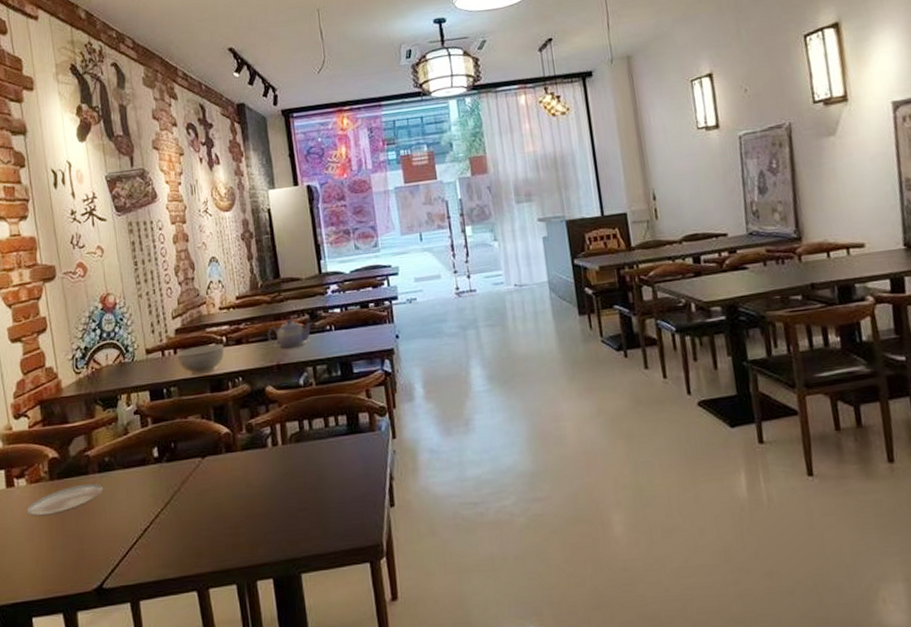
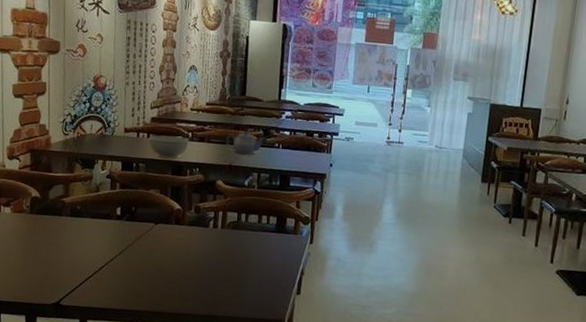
plate: present [26,483,103,517] -> none [8,222,72,241]

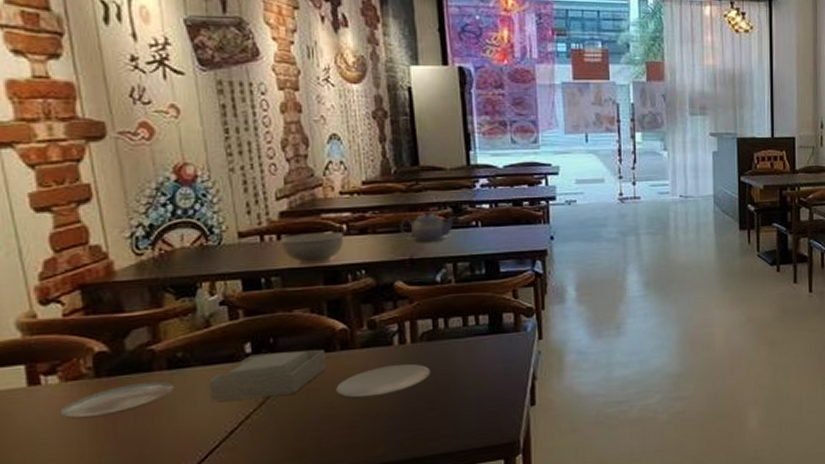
plate: none [8,222,72,241] -> present [59,381,173,419]
napkin holder: none [91,216,165,251] -> present [208,350,327,402]
plate: none [168,242,231,264] -> present [336,363,431,399]

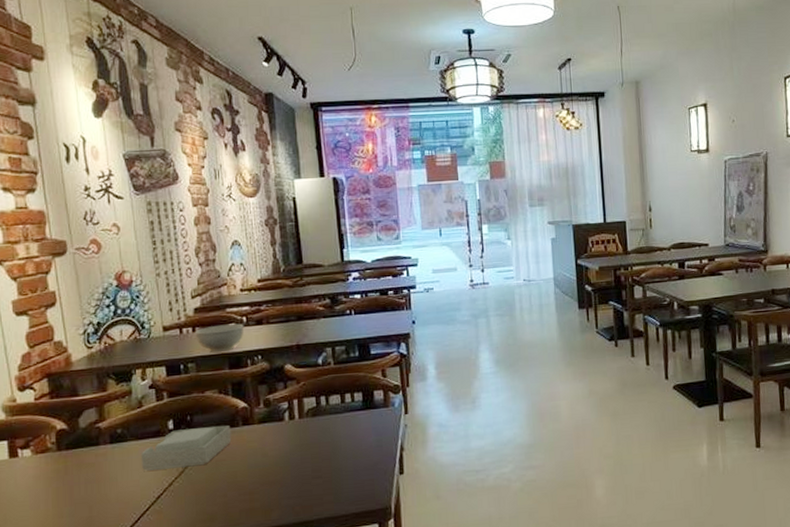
plate: present [59,381,173,419] -> none [31,453,114,486]
plate: present [336,363,431,399] -> none [239,437,315,469]
teapot: present [400,211,456,244] -> none [288,303,333,331]

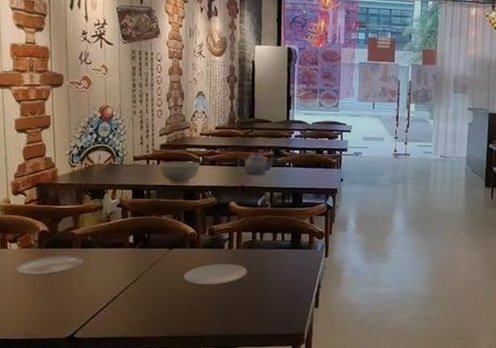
plate: none [31,453,114,486] -> present [15,255,83,276]
napkin holder: present [140,425,232,471] -> none [104,244,180,277]
plate: none [239,437,315,469] -> present [183,263,248,286]
teapot: none [288,303,333,331] -> present [237,152,276,176]

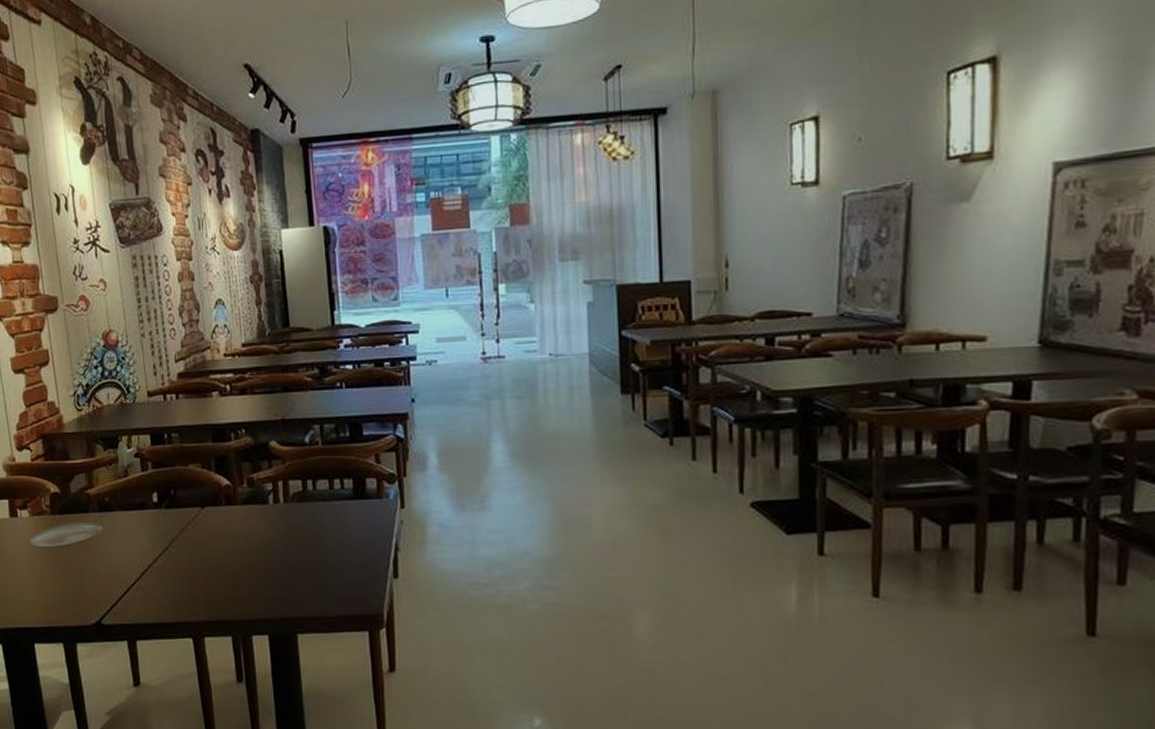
soup bowl: present [159,161,200,185] -> none [179,392,228,423]
plate: present [183,263,248,286] -> none [222,523,301,554]
teapot: present [237,152,276,176] -> none [274,372,322,404]

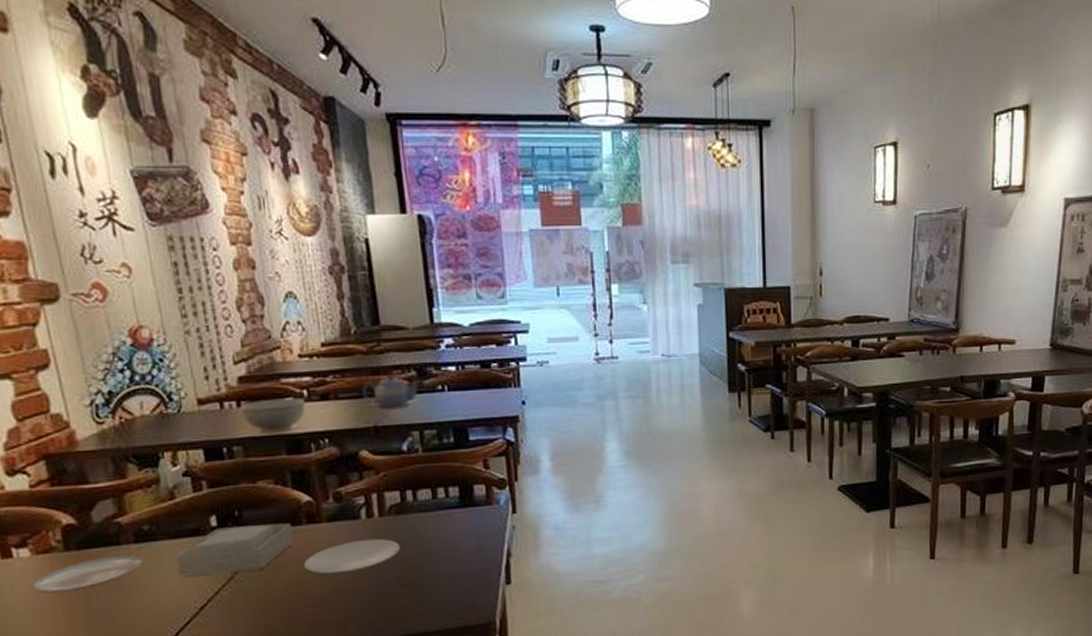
napkin holder: none [126,502,215,545] -> present [175,523,294,577]
soup bowl: none [179,392,228,423] -> present [241,397,305,434]
plate: none [222,523,301,554] -> present [304,538,401,576]
teapot: none [274,372,322,404] -> present [362,375,421,410]

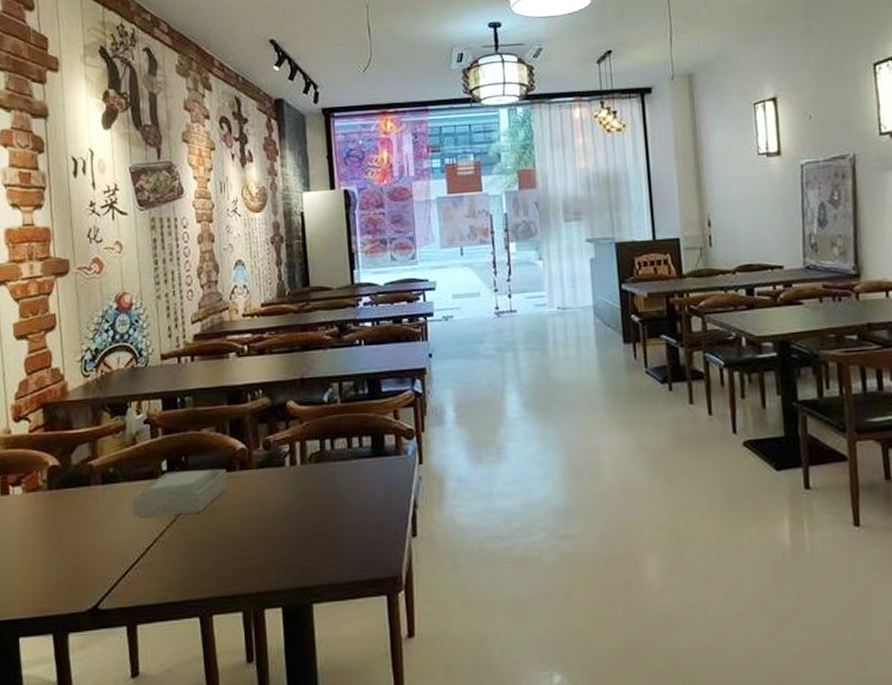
plate: present [32,555,142,593] -> none [20,495,105,528]
soup bowl: present [241,397,305,434] -> none [194,352,245,386]
plate: present [304,538,401,576] -> none [235,485,318,521]
teapot: present [362,375,421,410] -> none [292,331,341,363]

